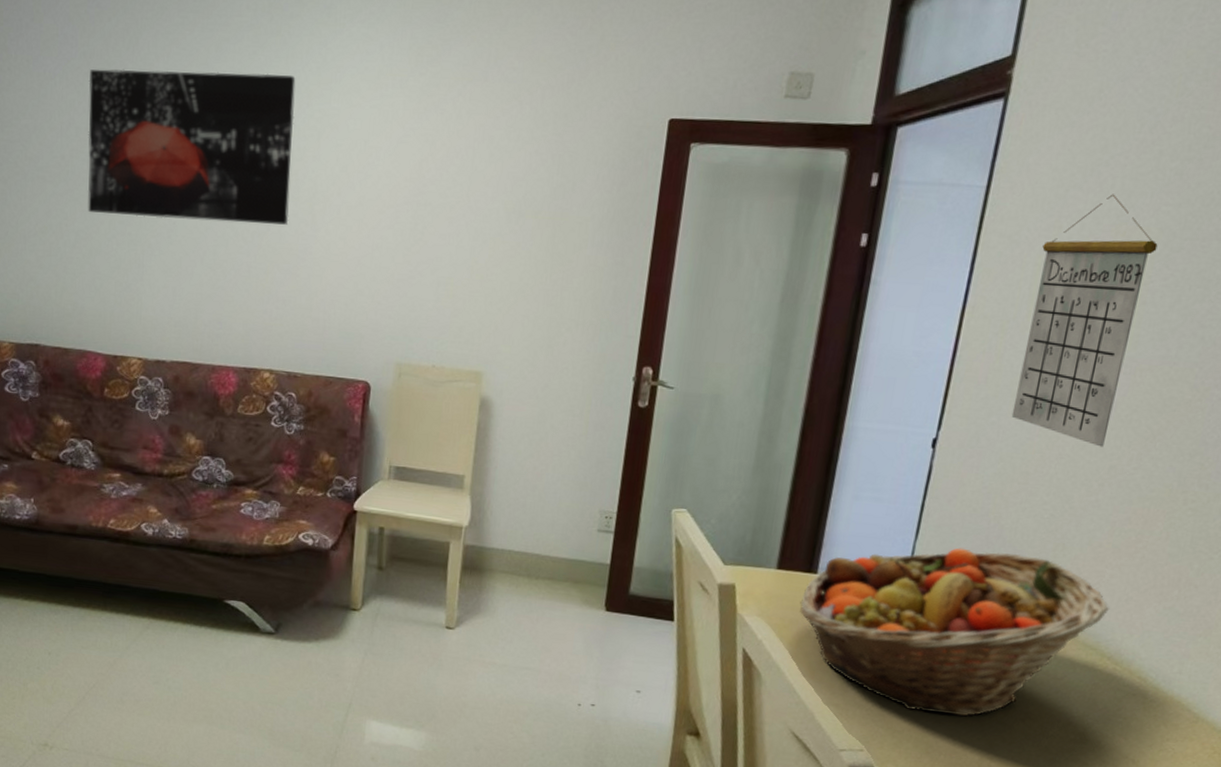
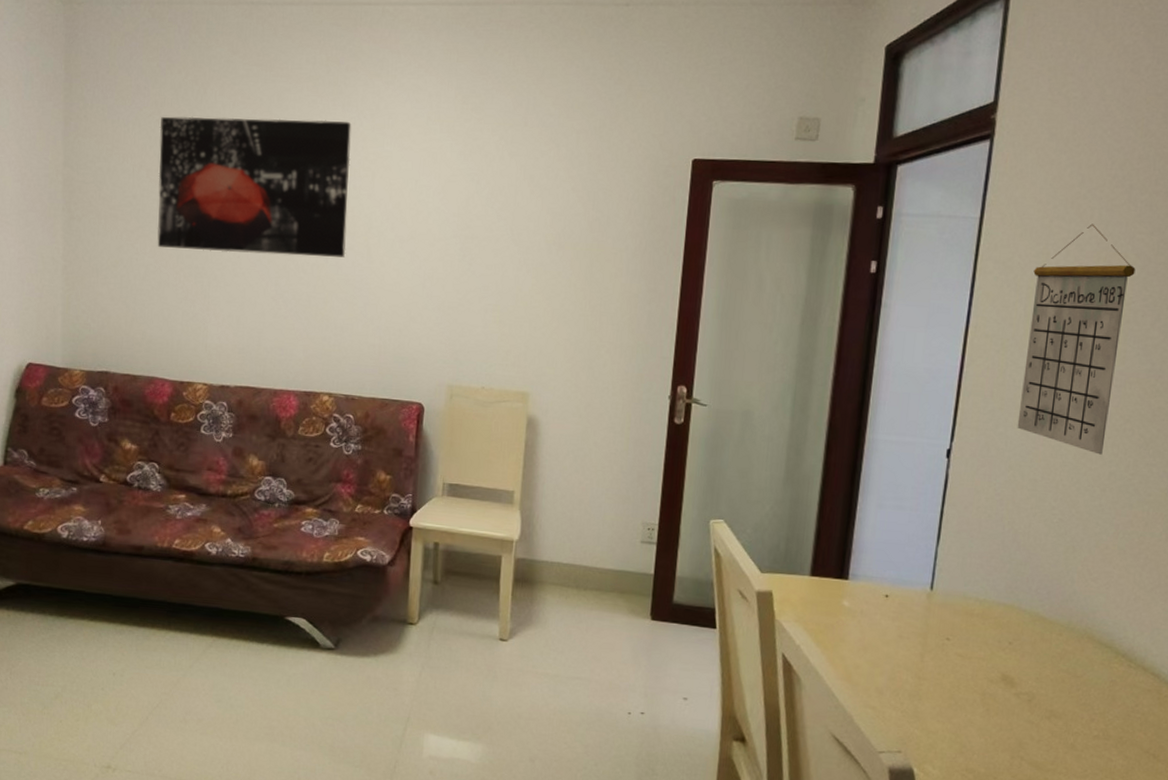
fruit basket: present [800,547,1109,717] -> none [834,552,1120,716]

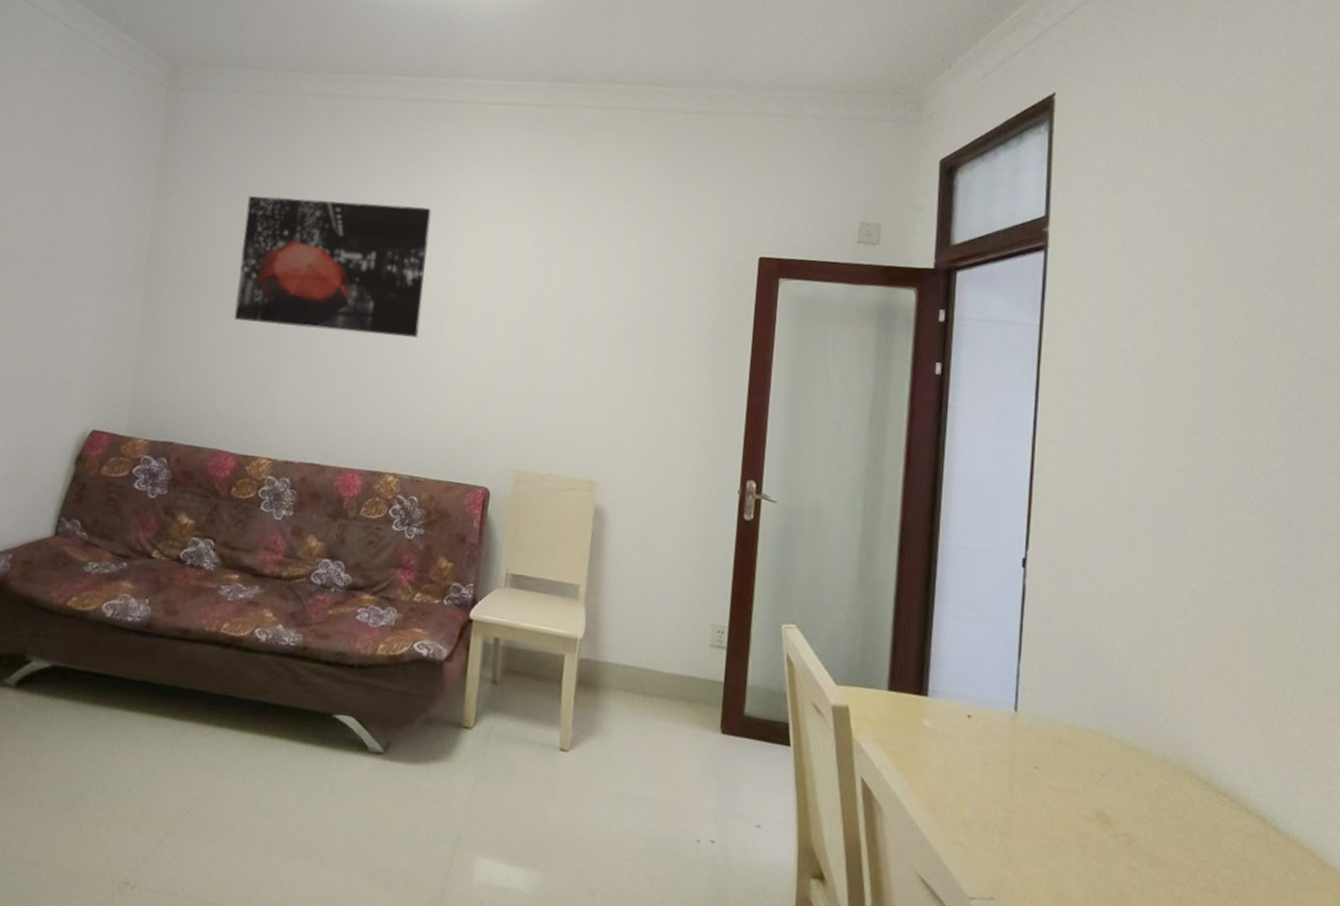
calendar: present [1017,224,1136,455] -> none [1092,335,1196,571]

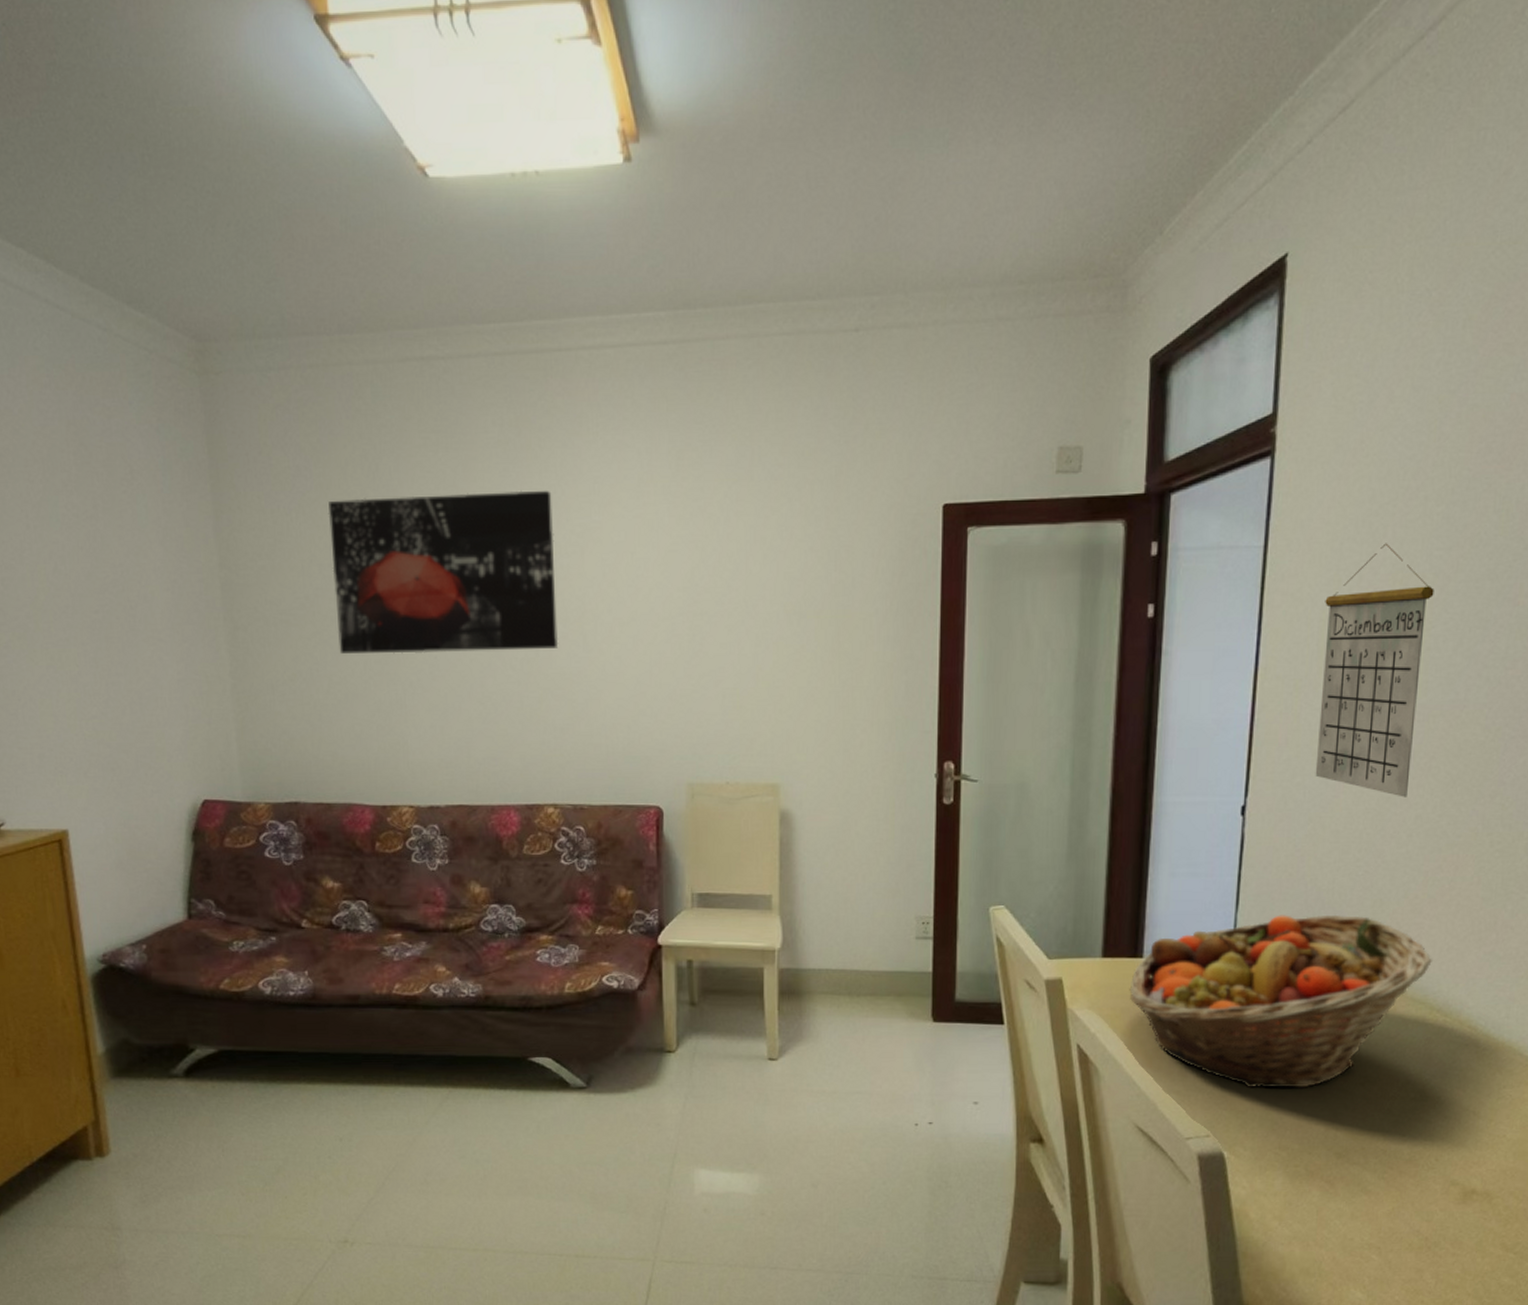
fruit basket: none [914,671,1215,860] -> present [1129,914,1432,1089]
calendar: none [1092,335,1196,571] -> present [1315,543,1434,797]

